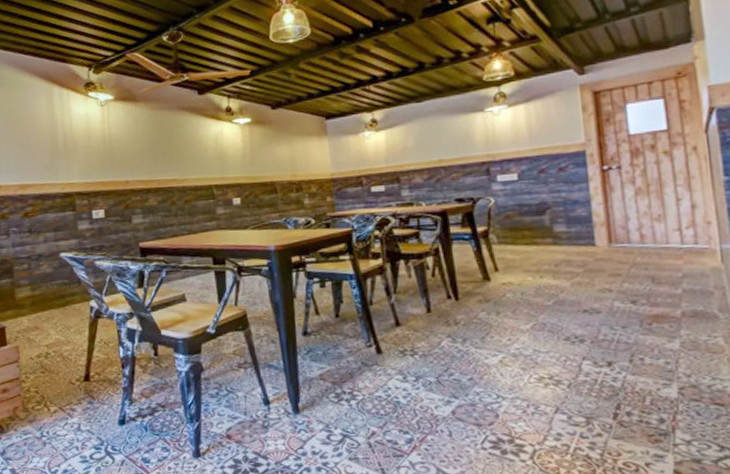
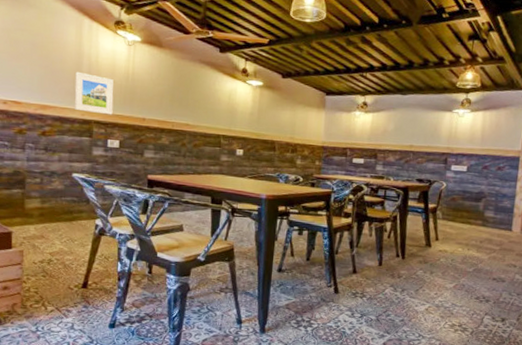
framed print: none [51,143,94,185] -> present [74,71,114,115]

